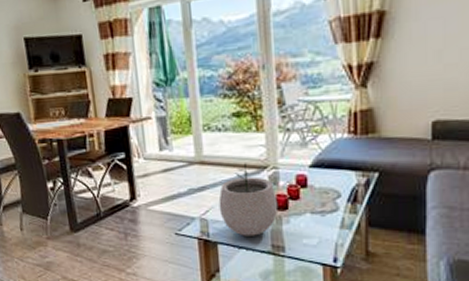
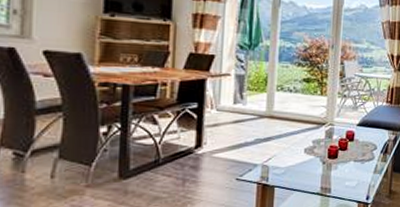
plant pot: present [218,163,278,236] -> none [280,119,330,181]

